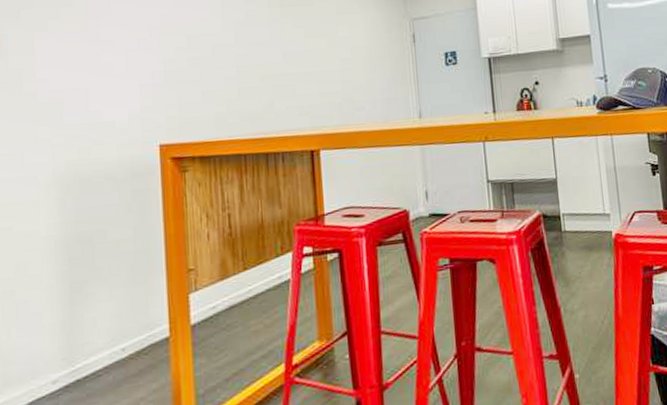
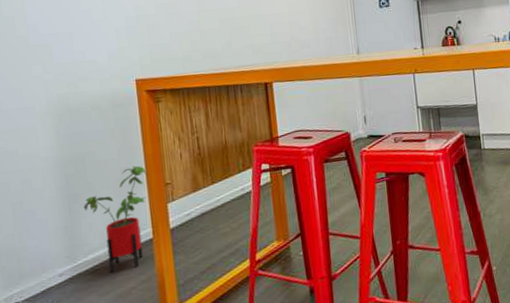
house plant: none [88,247,168,380] -> present [83,165,148,273]

